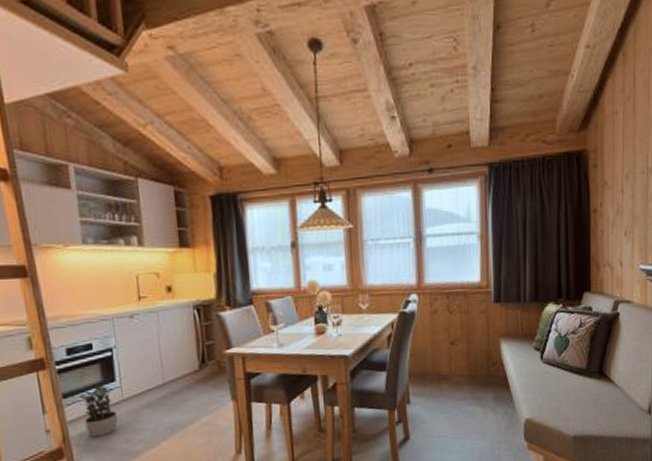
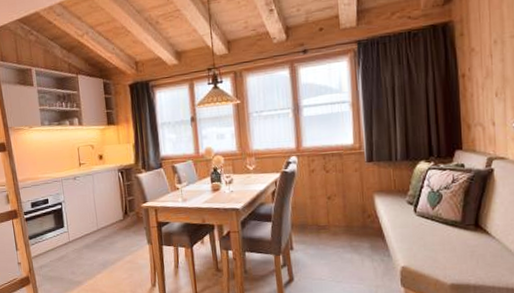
potted plant: present [79,383,119,438] -> none [40,229,67,269]

